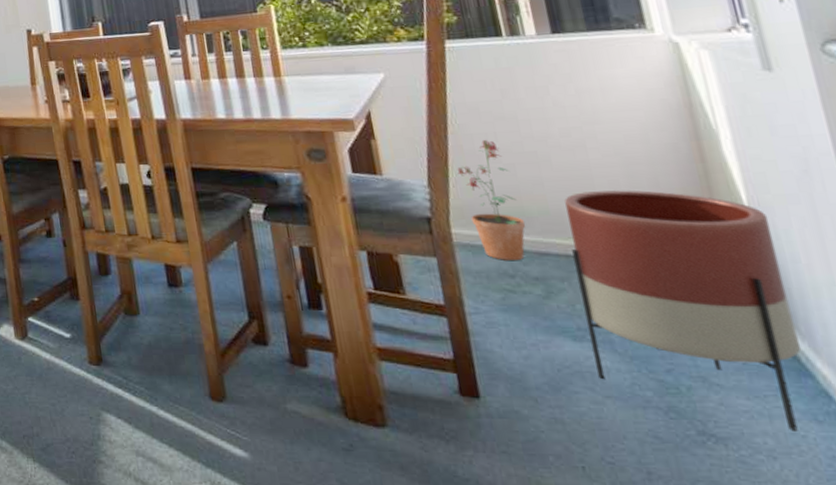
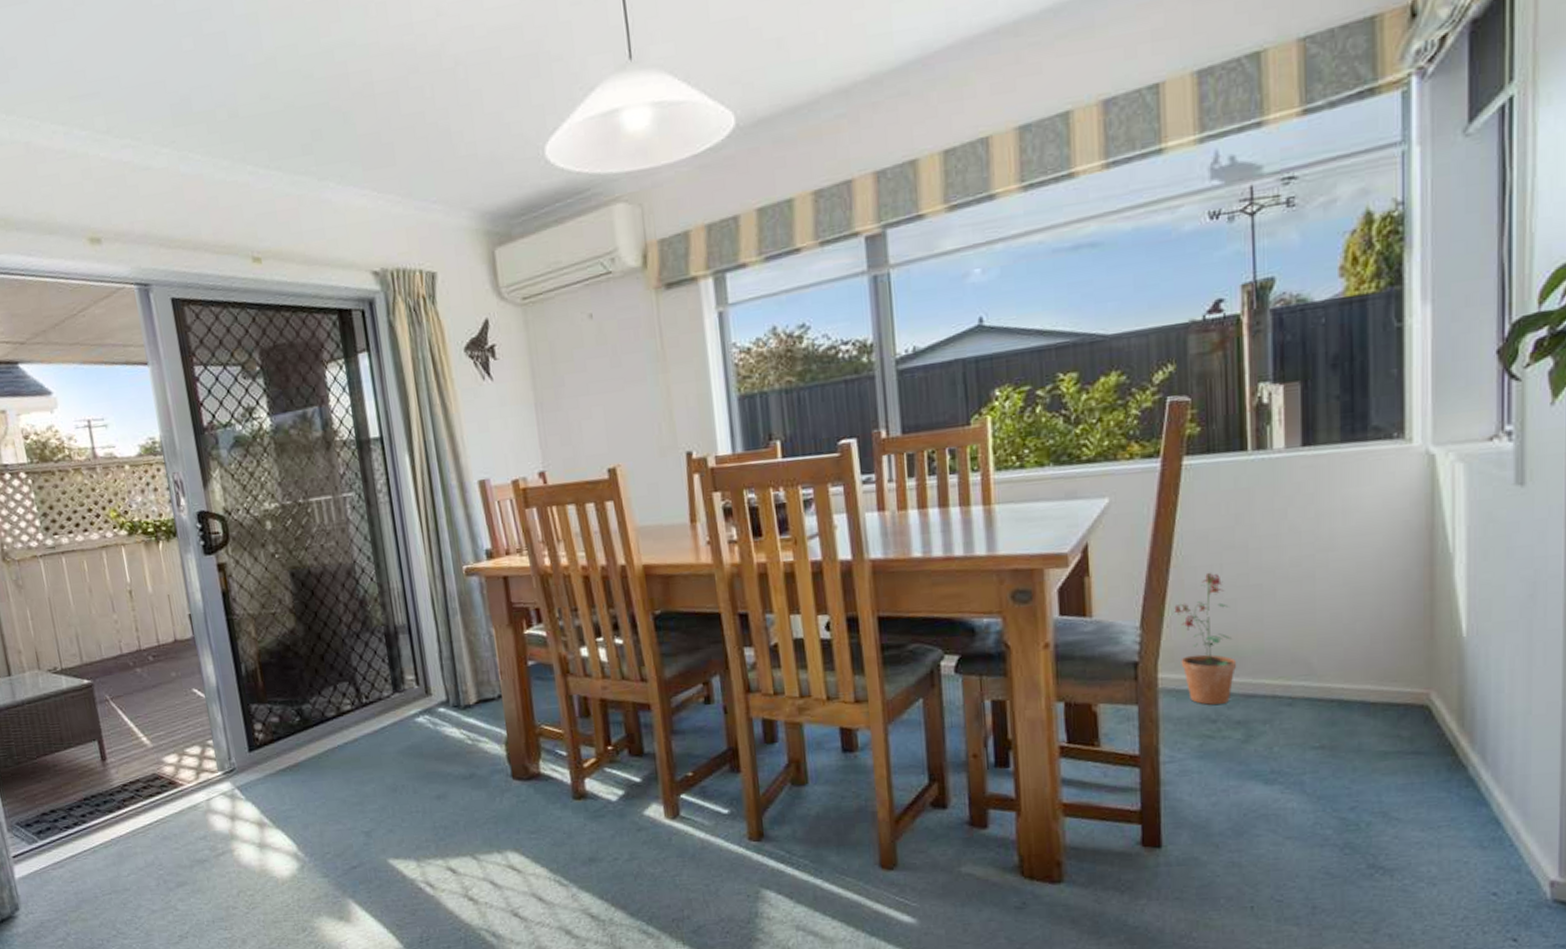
planter: present [564,190,801,433] -> none [1280,623,1484,859]

